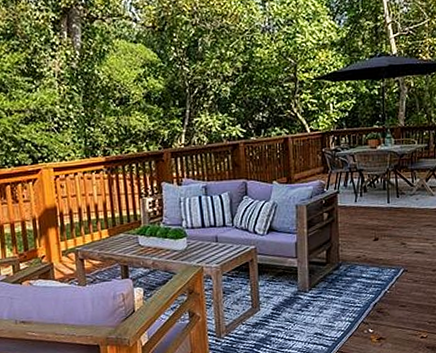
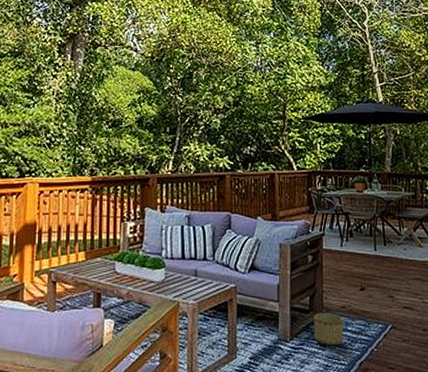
planter: none [330,263,359,292] -> present [314,312,344,345]

